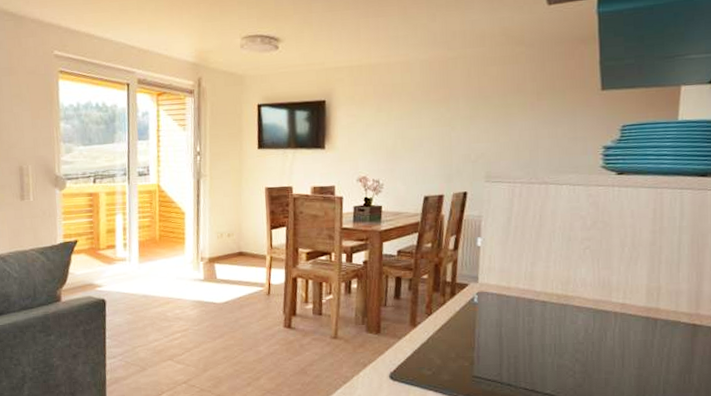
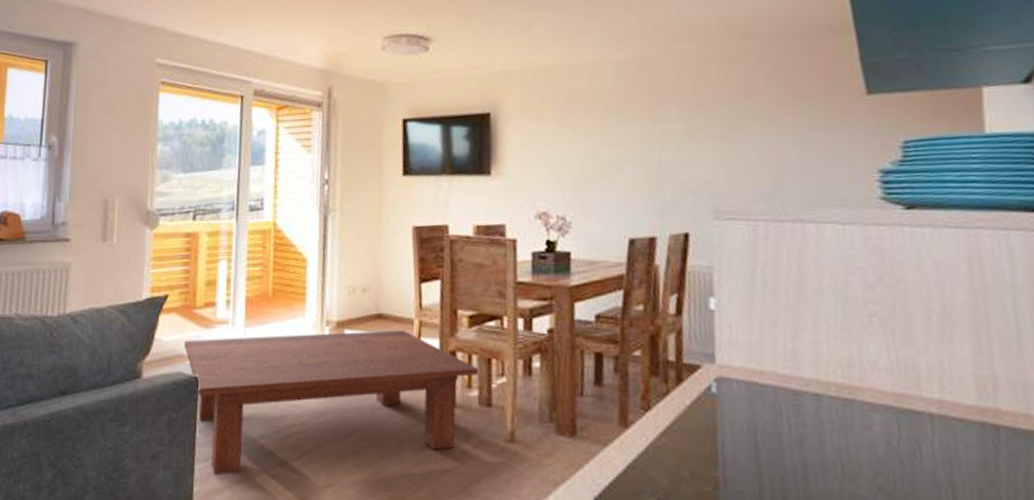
coffee table: none [92,263,314,368] -> present [184,330,479,476]

